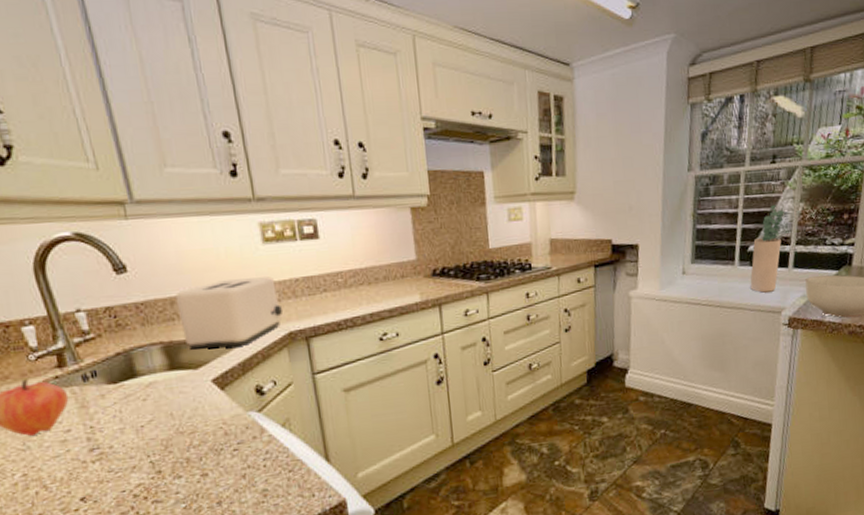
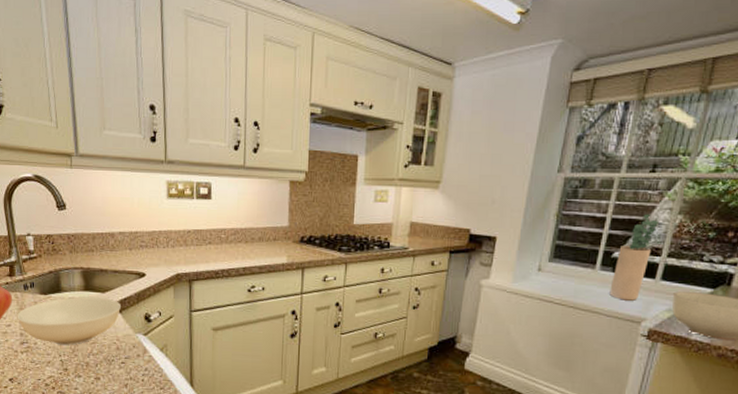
bowl: none [78,374,223,443] -> present [17,297,122,345]
toaster: present [175,276,284,351] -> none [97,225,175,280]

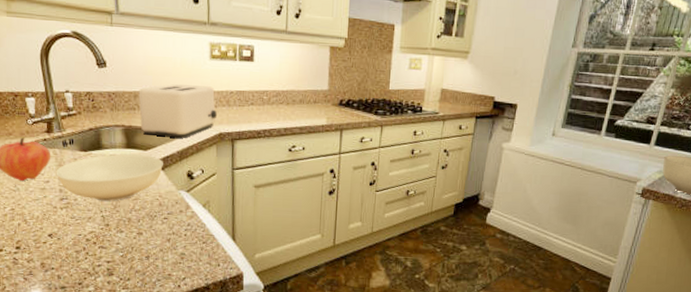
toaster: none [97,225,175,280] -> present [138,84,218,138]
vase: present [609,210,658,301] -> none [612,83,655,163]

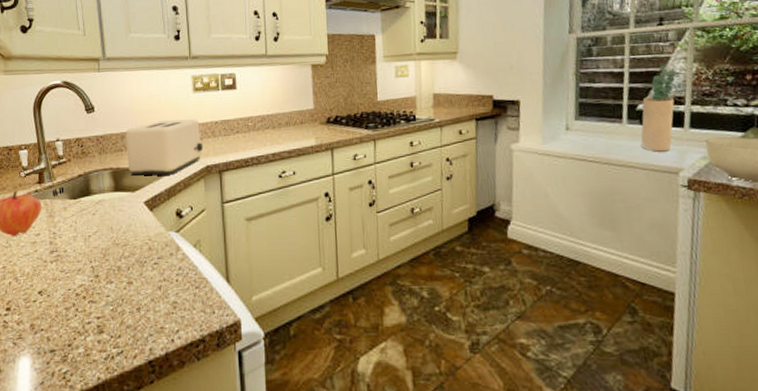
bowl: present [56,154,164,201] -> none [46,197,153,250]
vase: none [612,83,655,163] -> present [640,61,676,152]

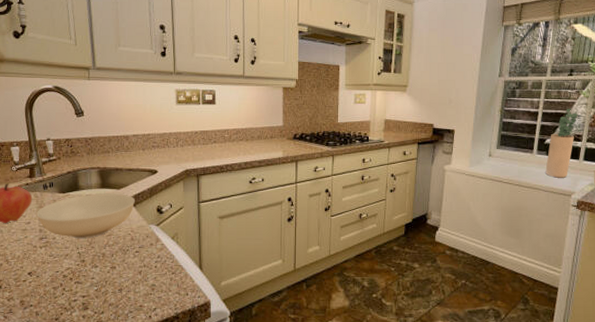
bowl: none [46,197,153,250] -> present [36,194,136,238]
toaster: present [125,119,204,177] -> none [112,128,184,176]

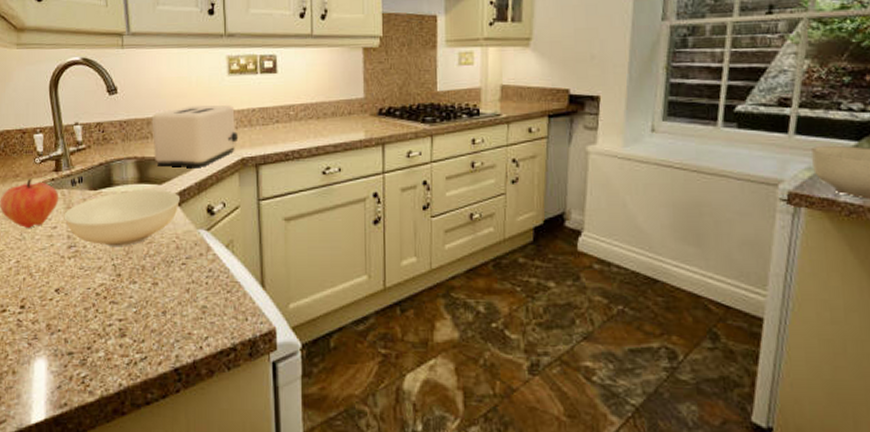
toaster: none [112,128,184,176] -> present [151,105,239,168]
vase: present [545,105,578,178] -> none [737,55,784,160]

